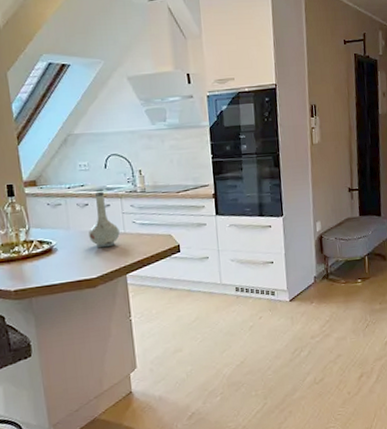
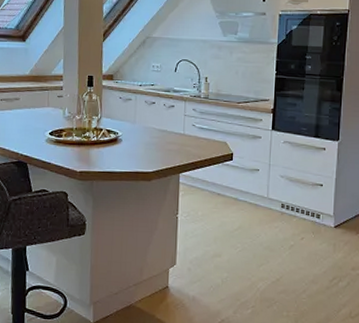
vase: present [89,191,120,248] -> none [151,92,179,145]

